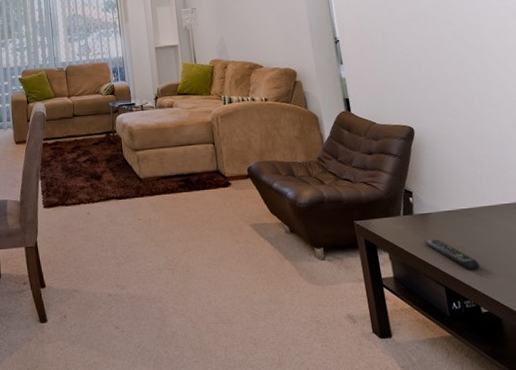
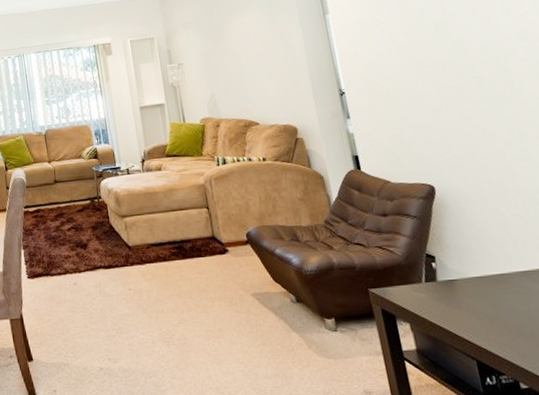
remote control: present [424,239,480,270] -> none [451,308,517,342]

